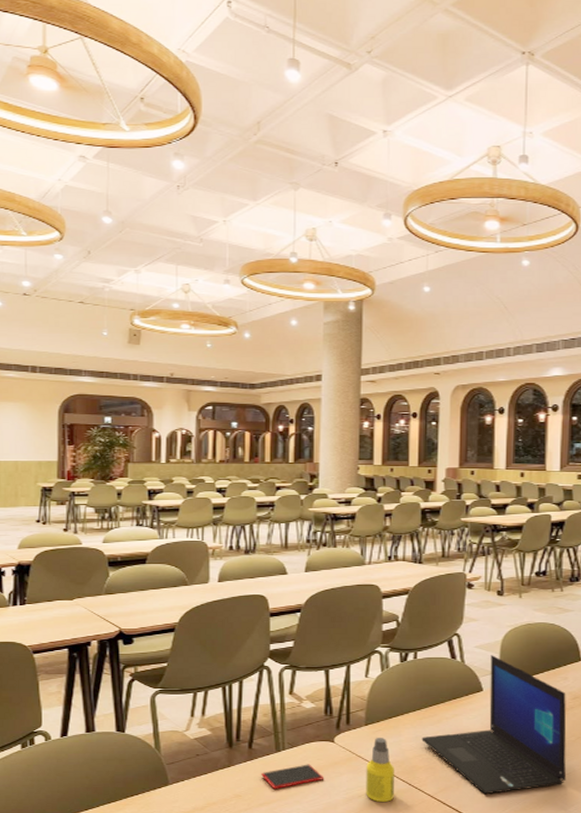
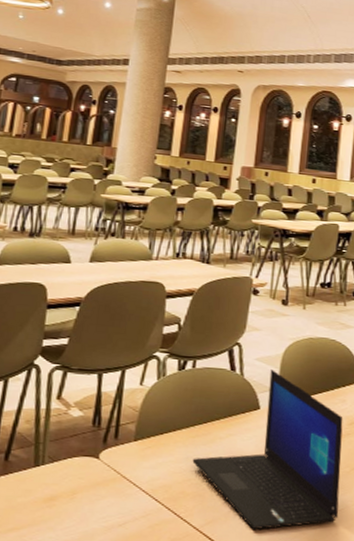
smartphone: present [261,764,325,790] -> none [14,483,84,513]
bottle: present [366,738,394,802] -> none [127,456,161,534]

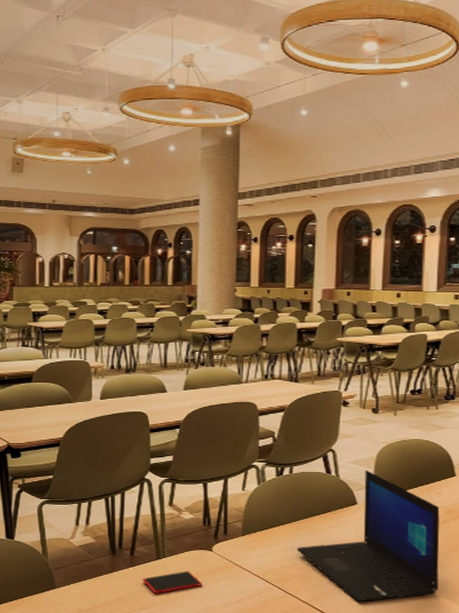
smartphone: none [14,483,84,513] -> present [143,571,203,594]

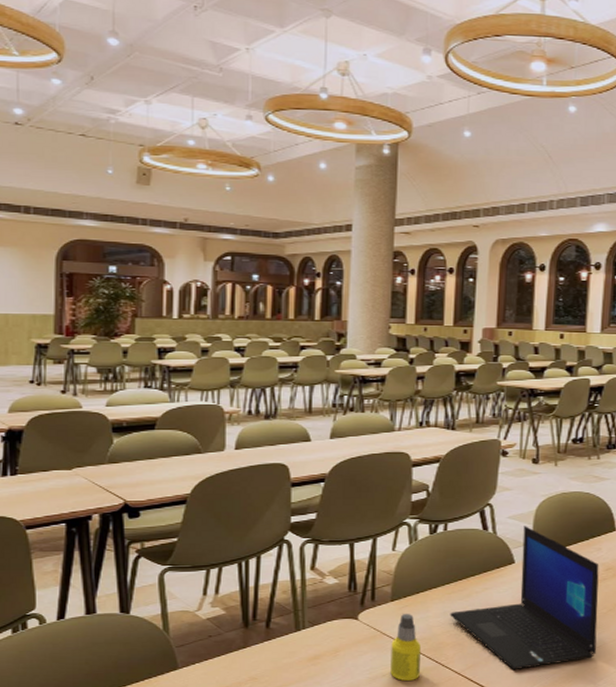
smartphone: present [143,571,203,594] -> none [279,643,347,671]
bottle: none [243,547,270,607] -> present [390,614,421,681]

